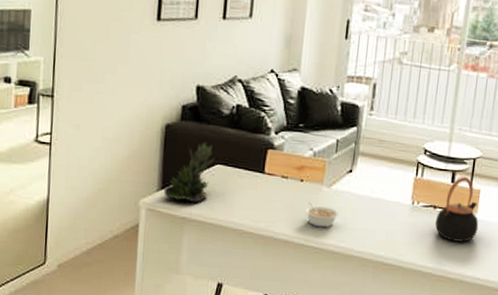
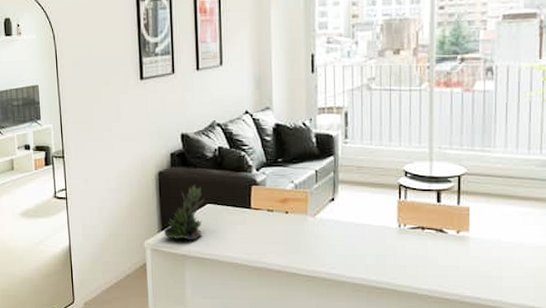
legume: present [304,202,339,228] -> none [293,232,326,256]
teapot: present [435,177,479,242] -> none [425,196,472,262]

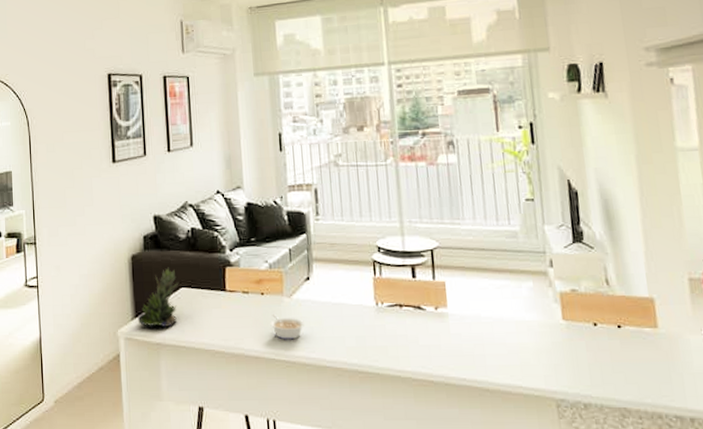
legume: none [293,232,326,256] -> present [270,315,304,340]

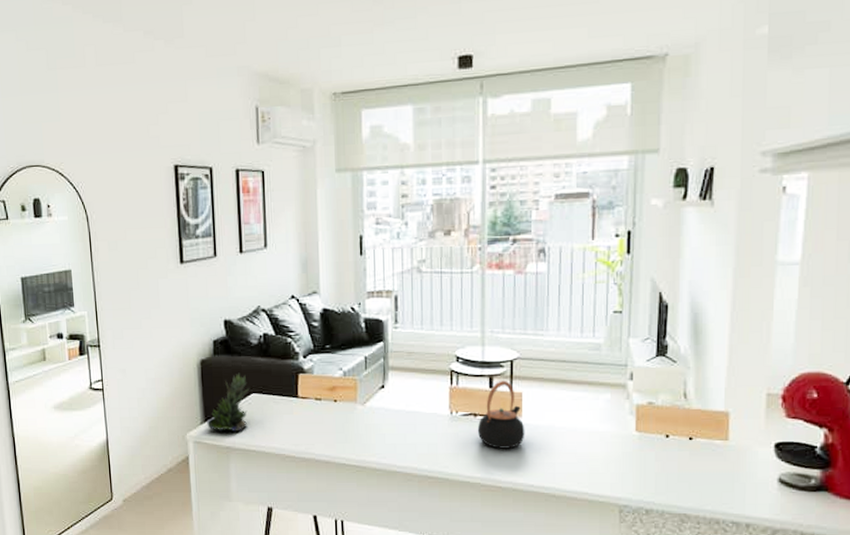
legume: present [270,315,304,340] -> none [342,421,376,446]
teapot: none [404,270,452,341] -> present [477,381,525,449]

